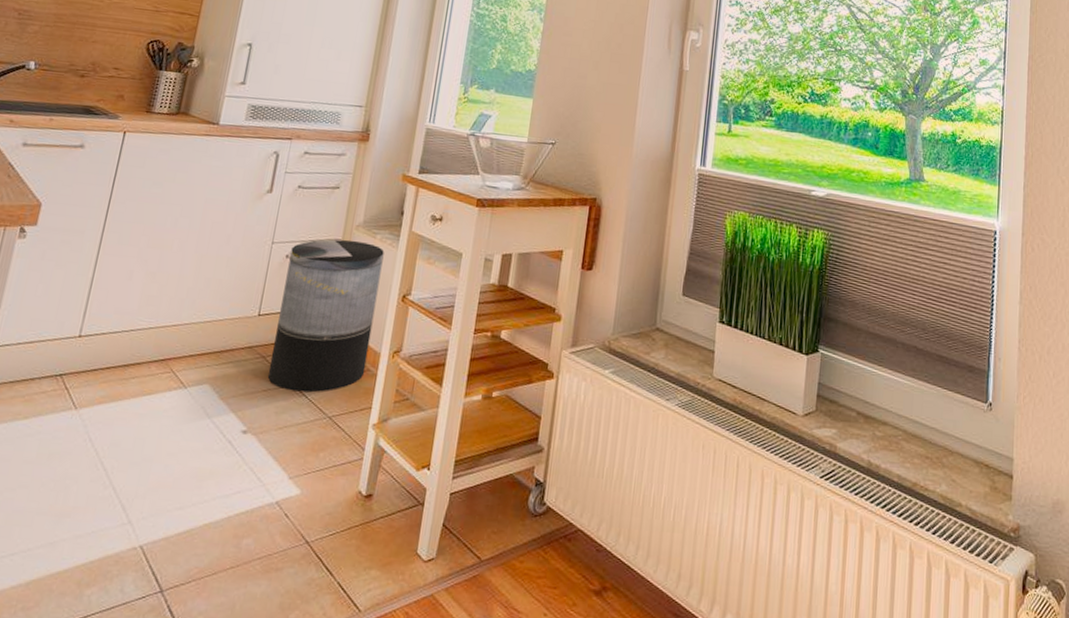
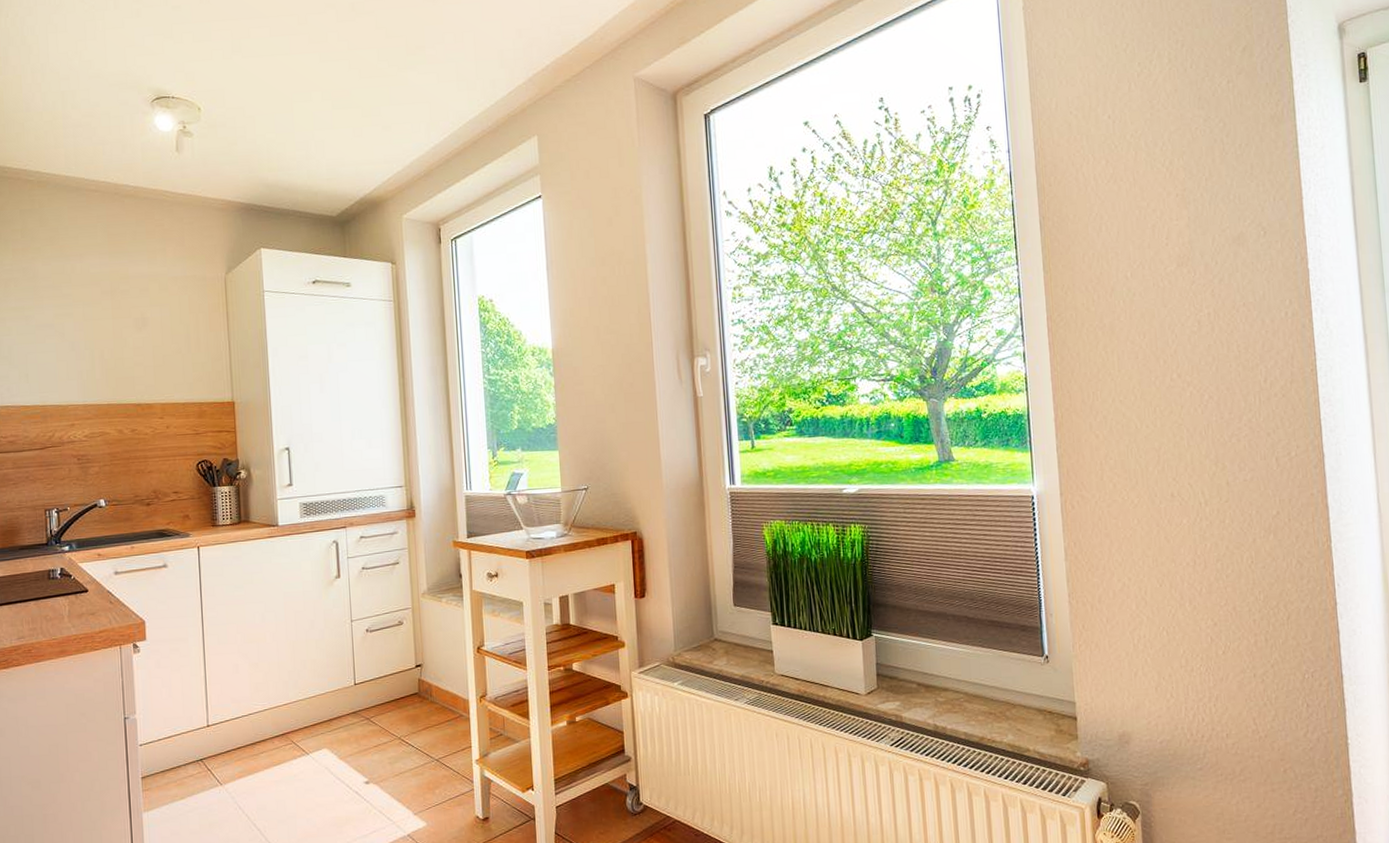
trash can: present [267,239,385,393] -> none [369,607,459,743]

